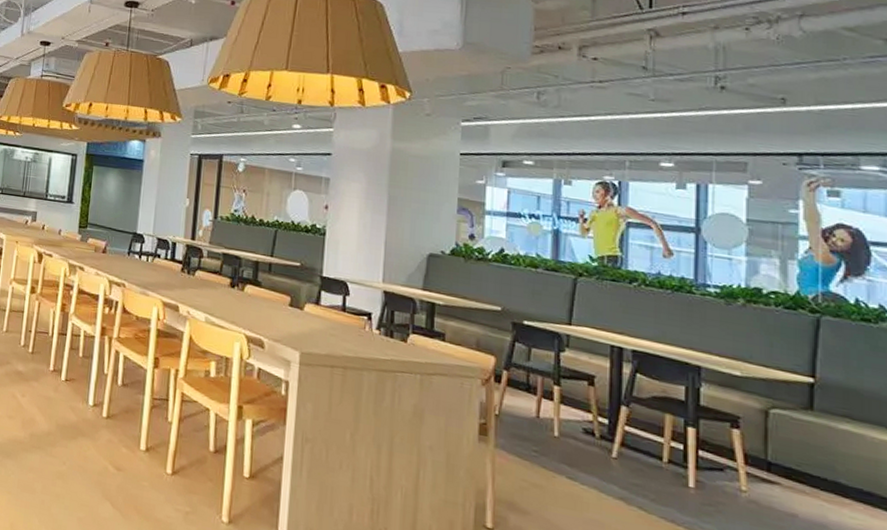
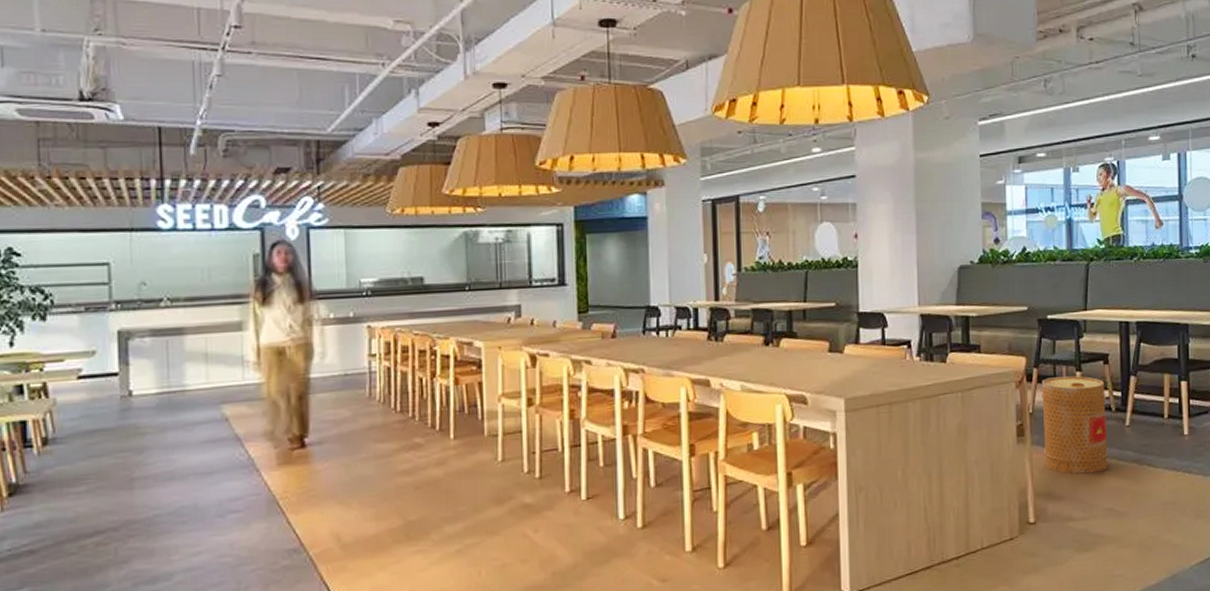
basket: none [508,383,588,499] -> present [1041,376,1108,474]

